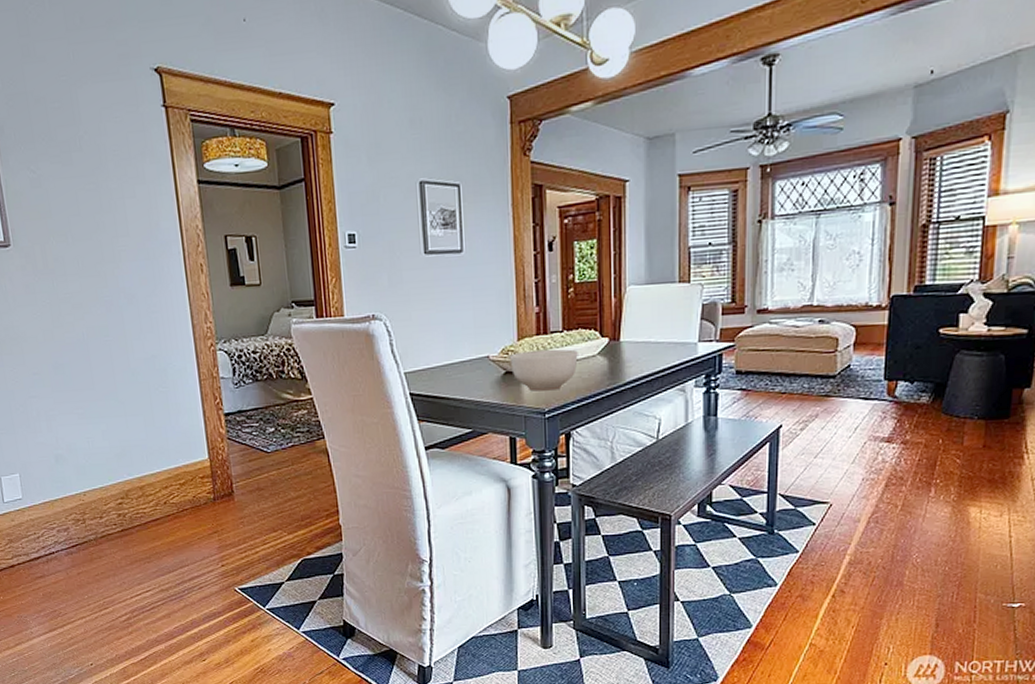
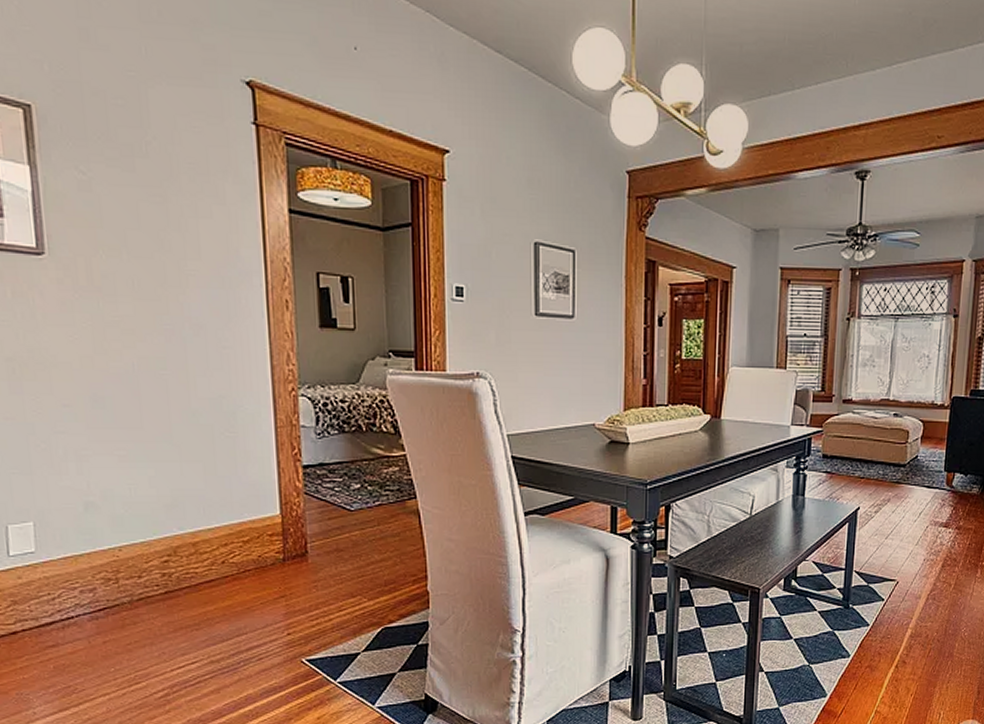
bowl: present [509,349,578,391] -> none [615,423,681,462]

